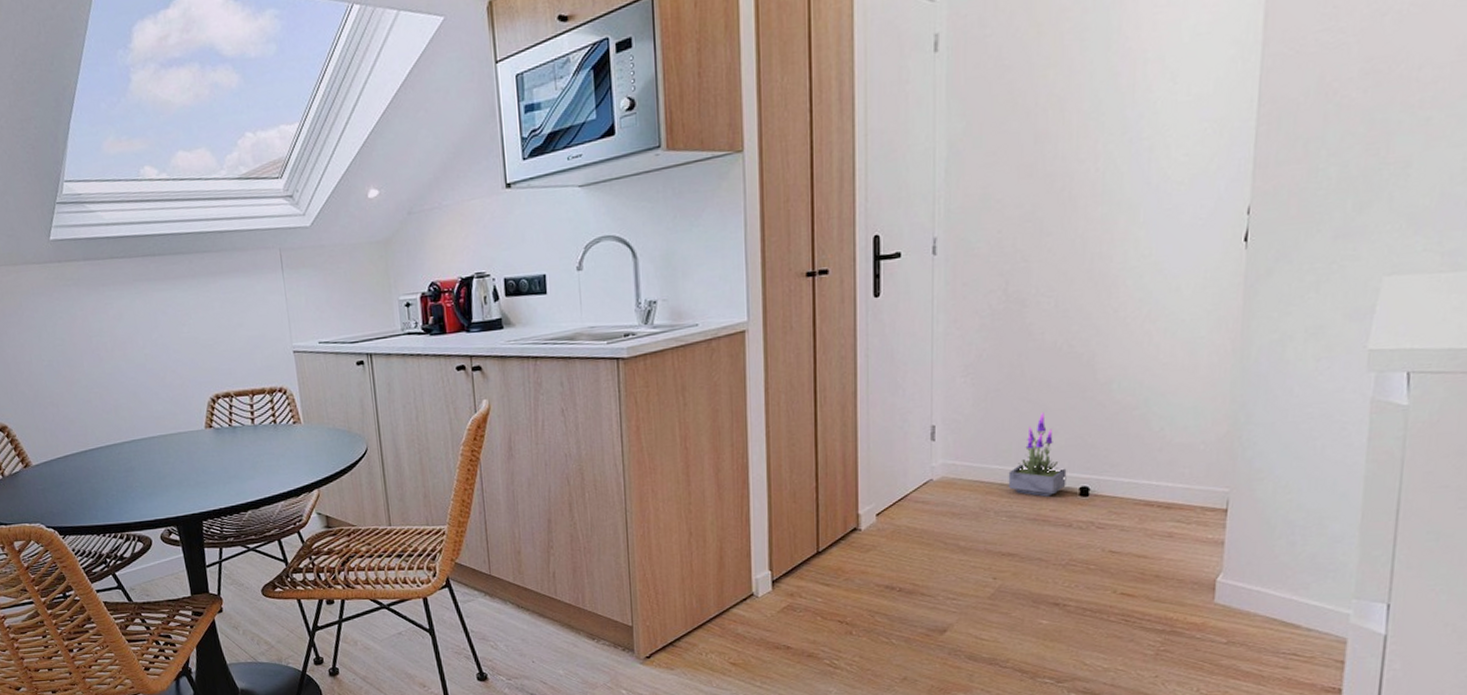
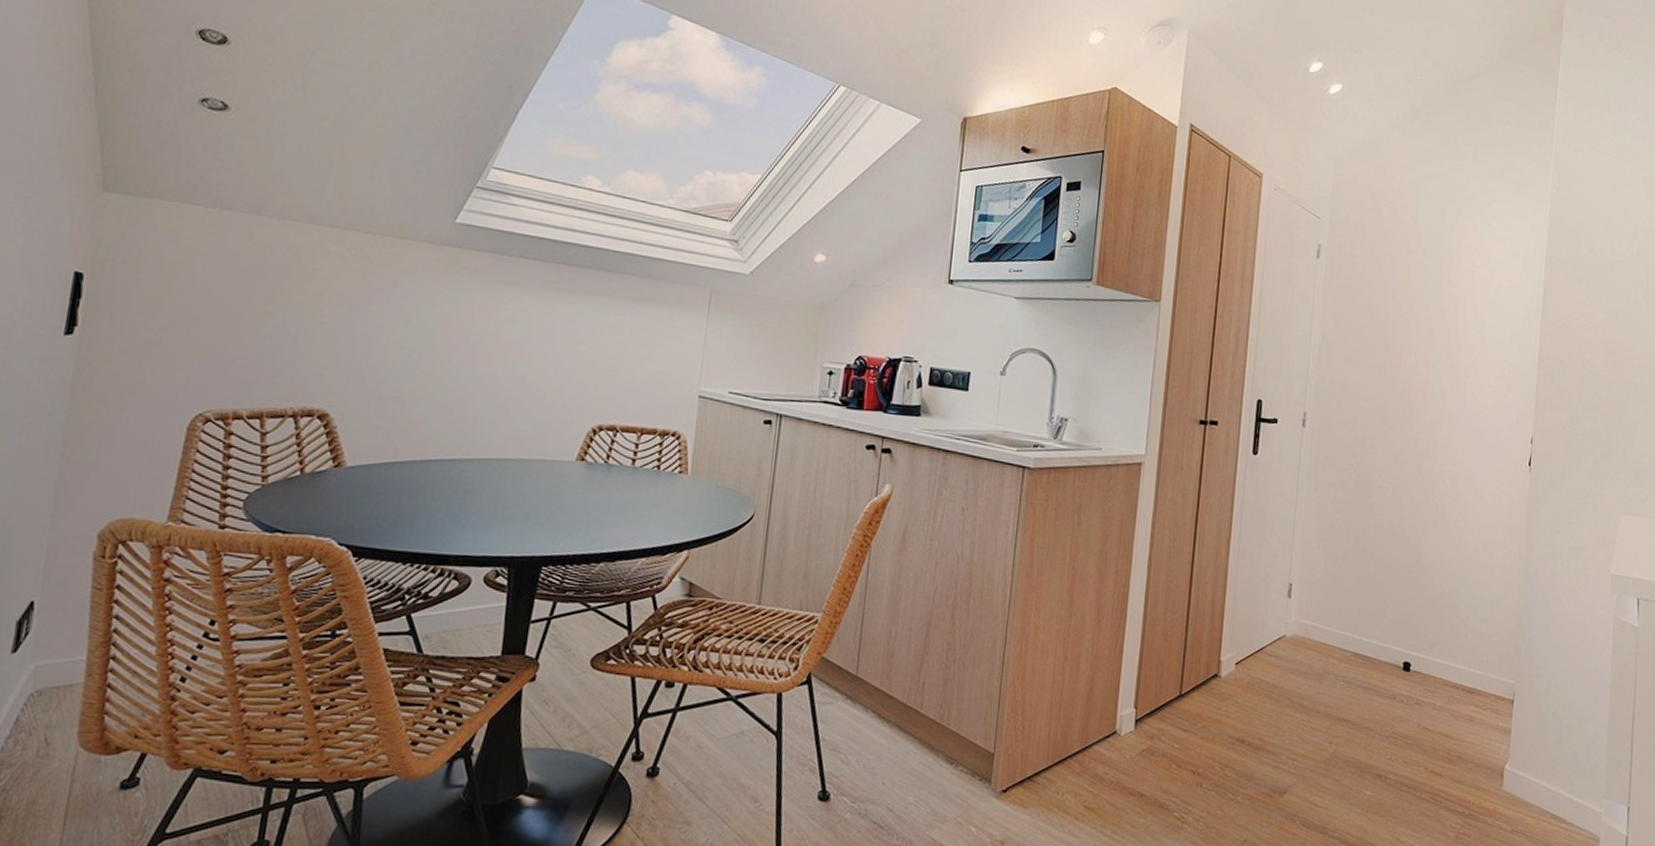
potted plant: present [1008,411,1067,497] -> none [1347,585,1394,667]

